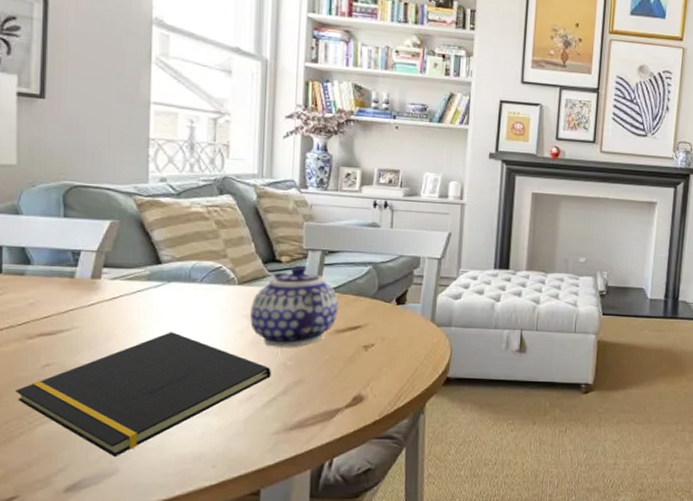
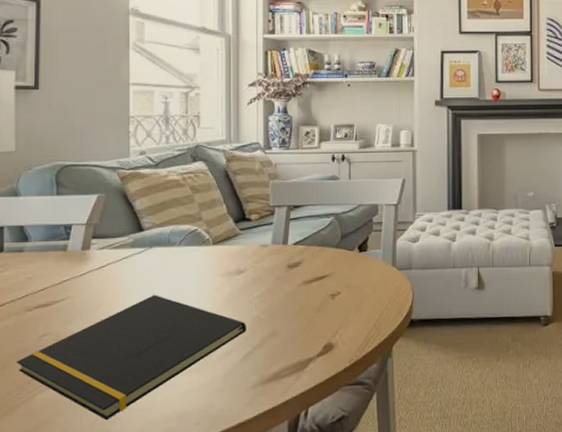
teapot: present [250,265,338,347] -> none [225,222,305,302]

